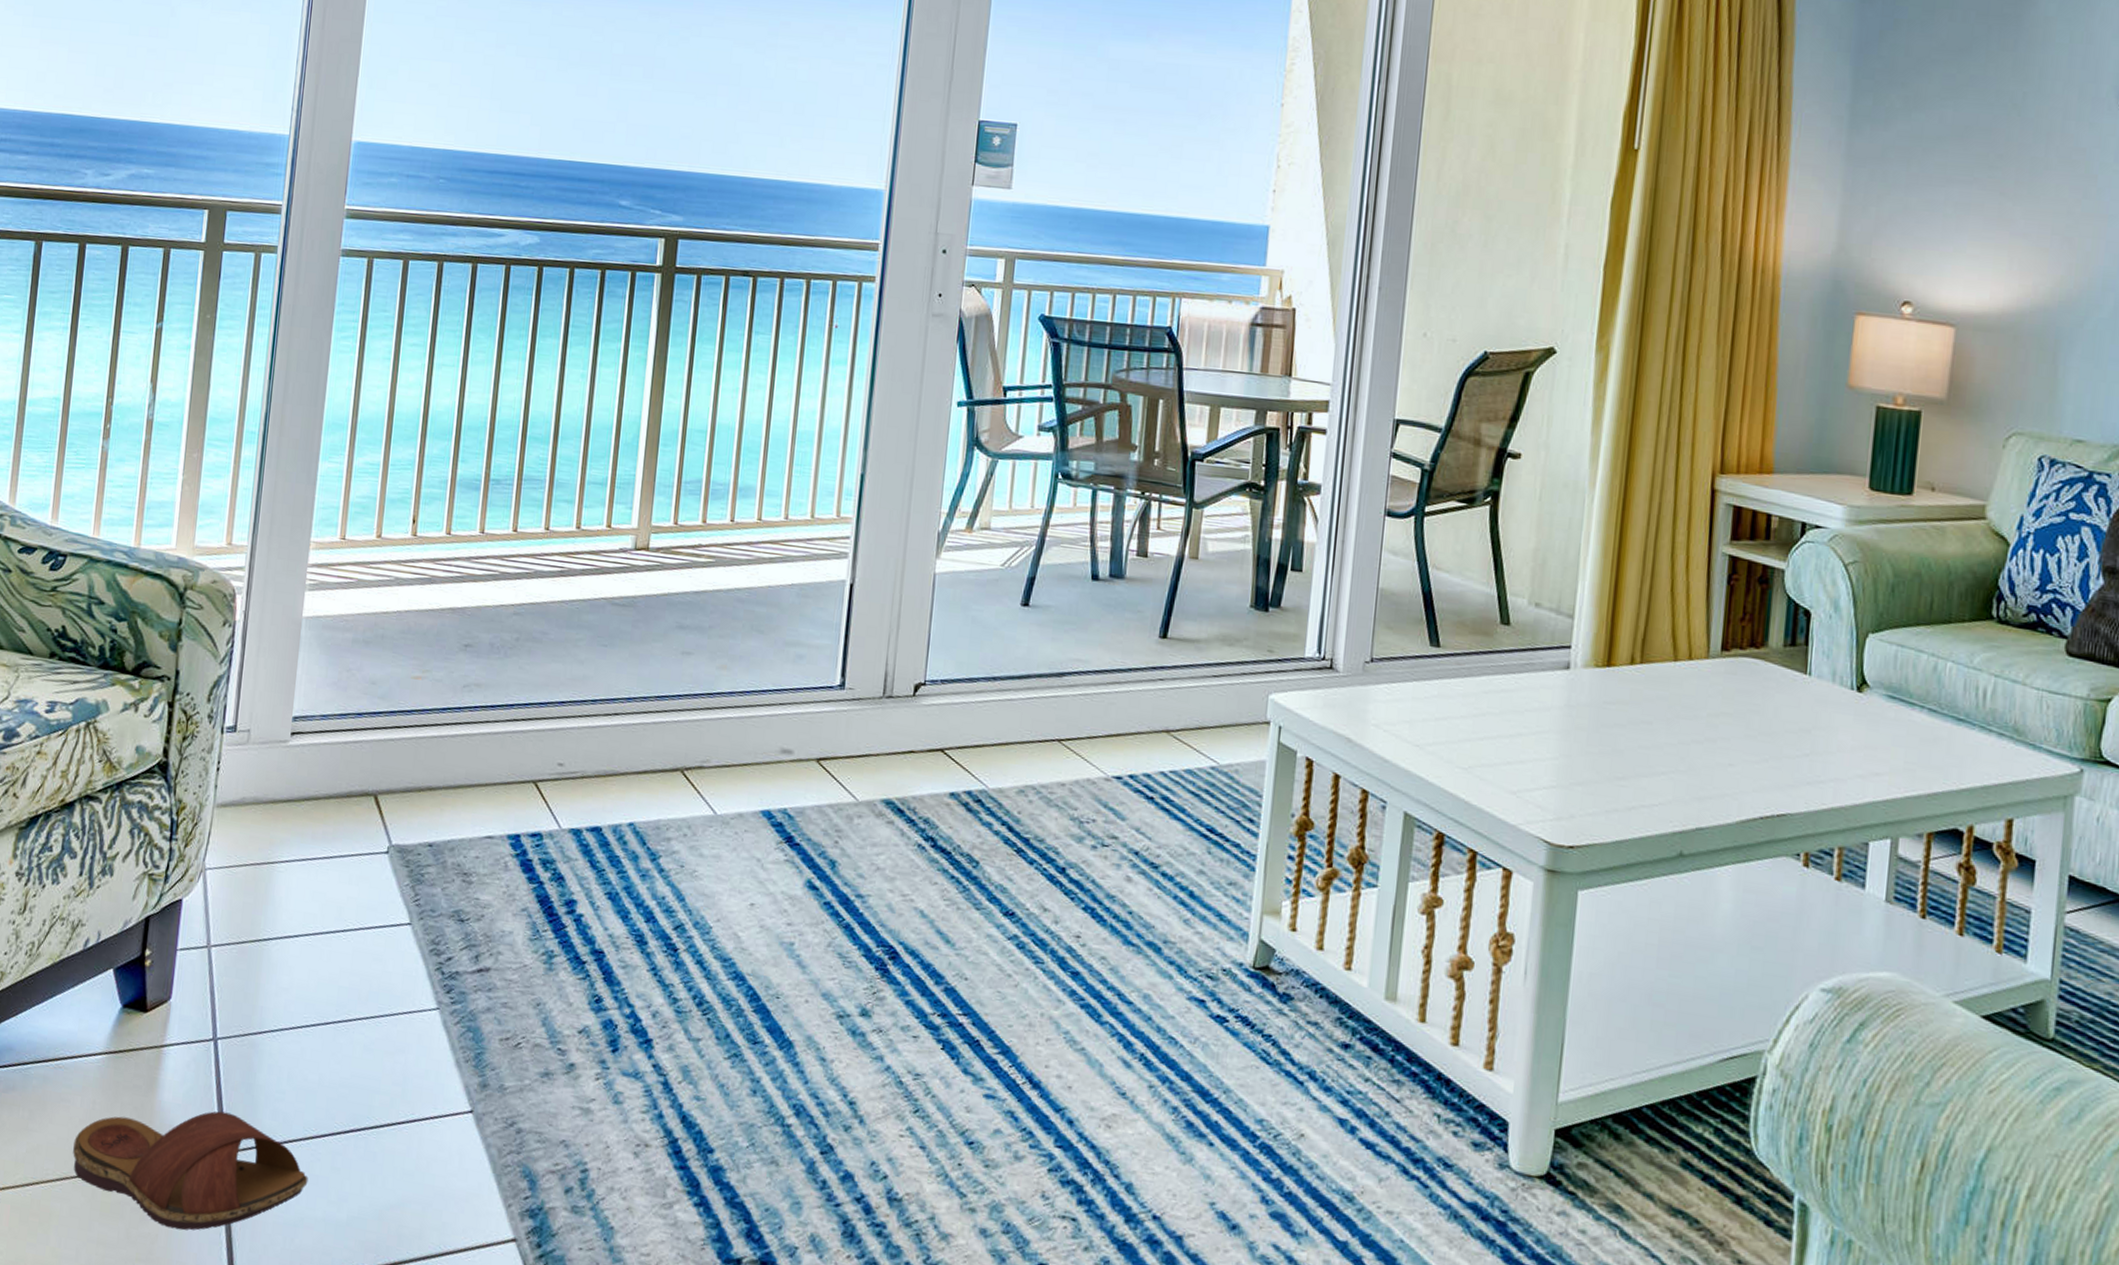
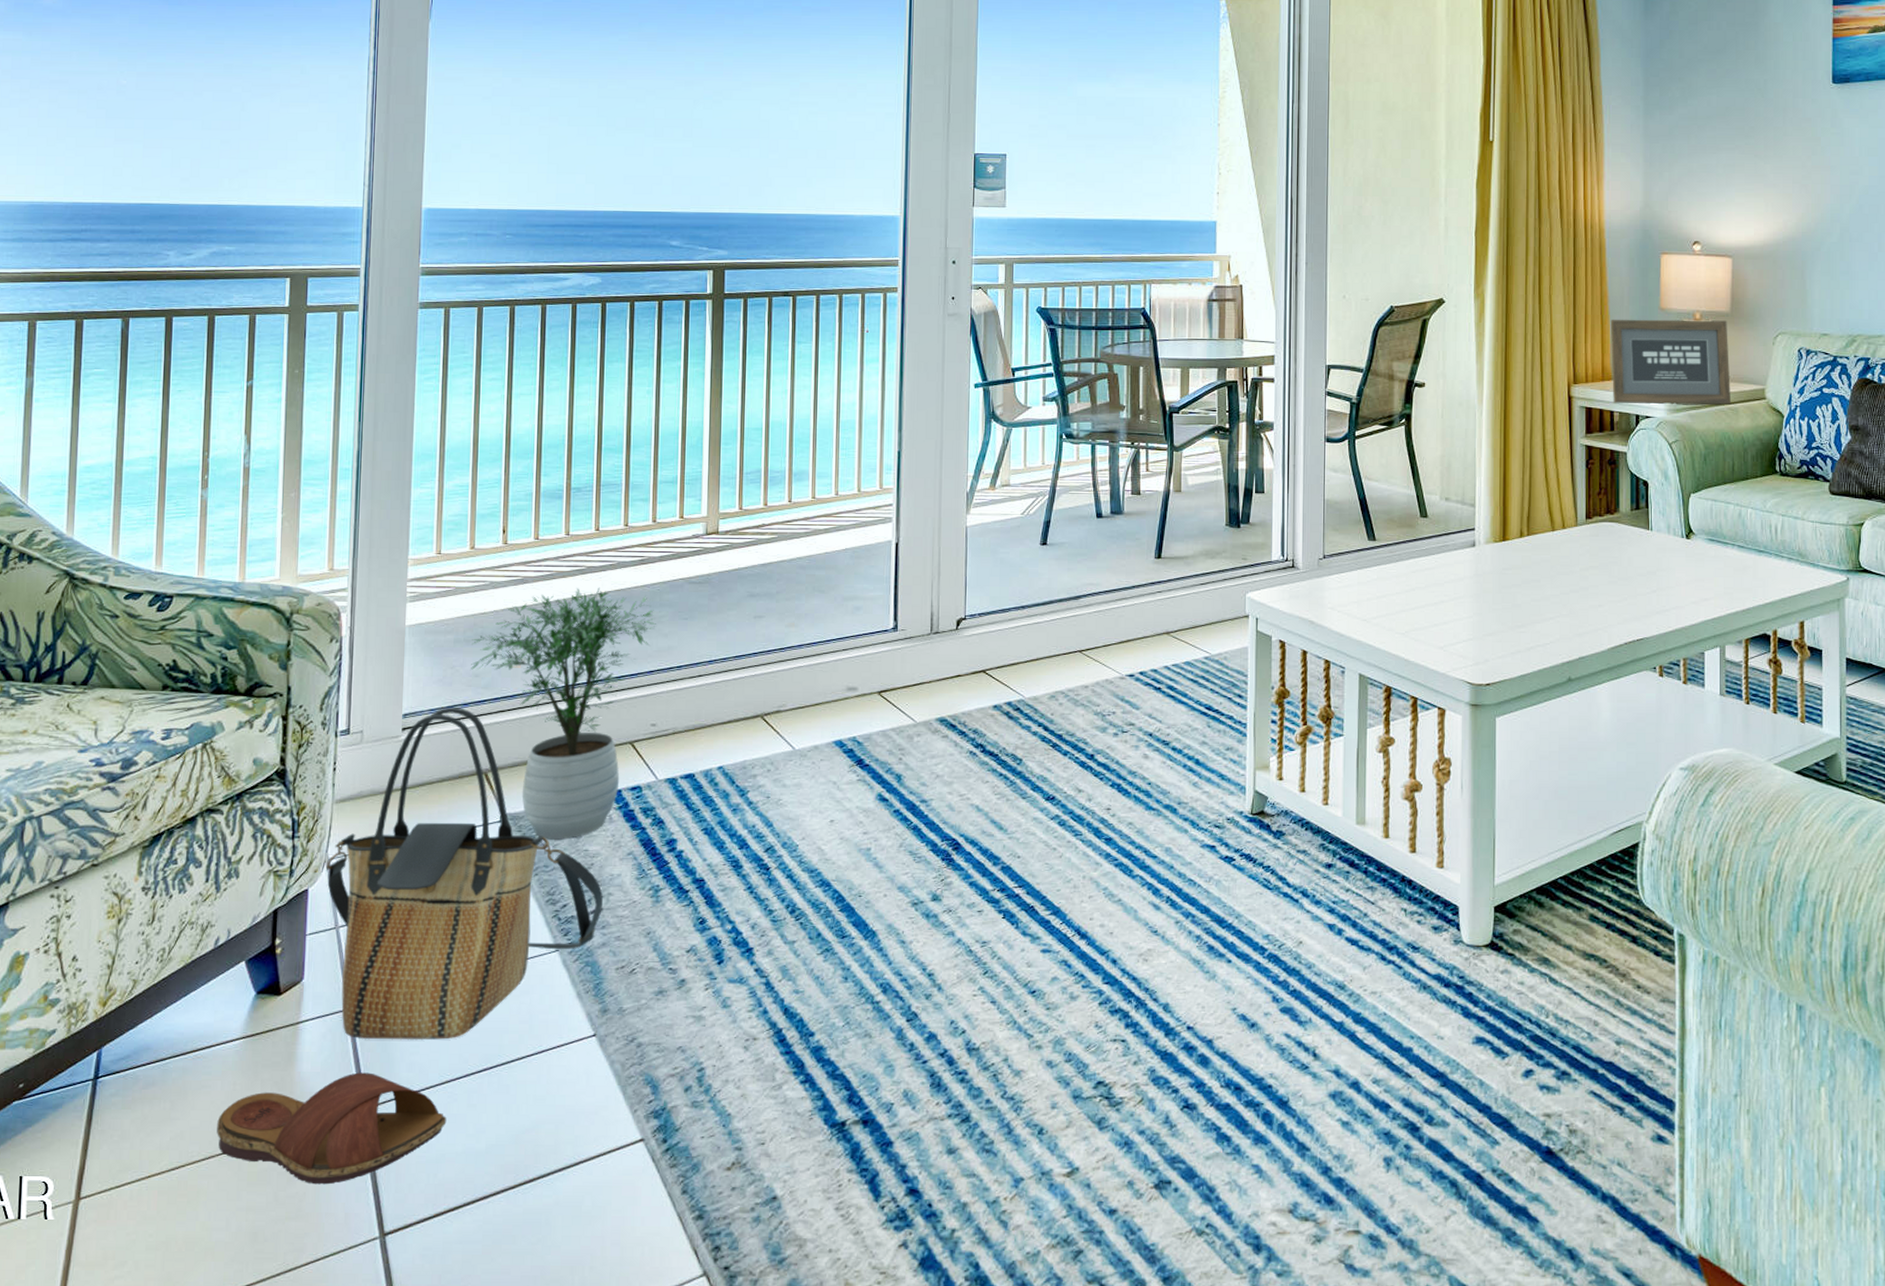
tote bag: none [202,714,492,1090] -> present [325,706,604,1040]
potted plant: none [368,595,573,883] -> present [471,587,656,840]
picture frame: none [1772,394,1941,522] -> present [1610,319,1732,405]

